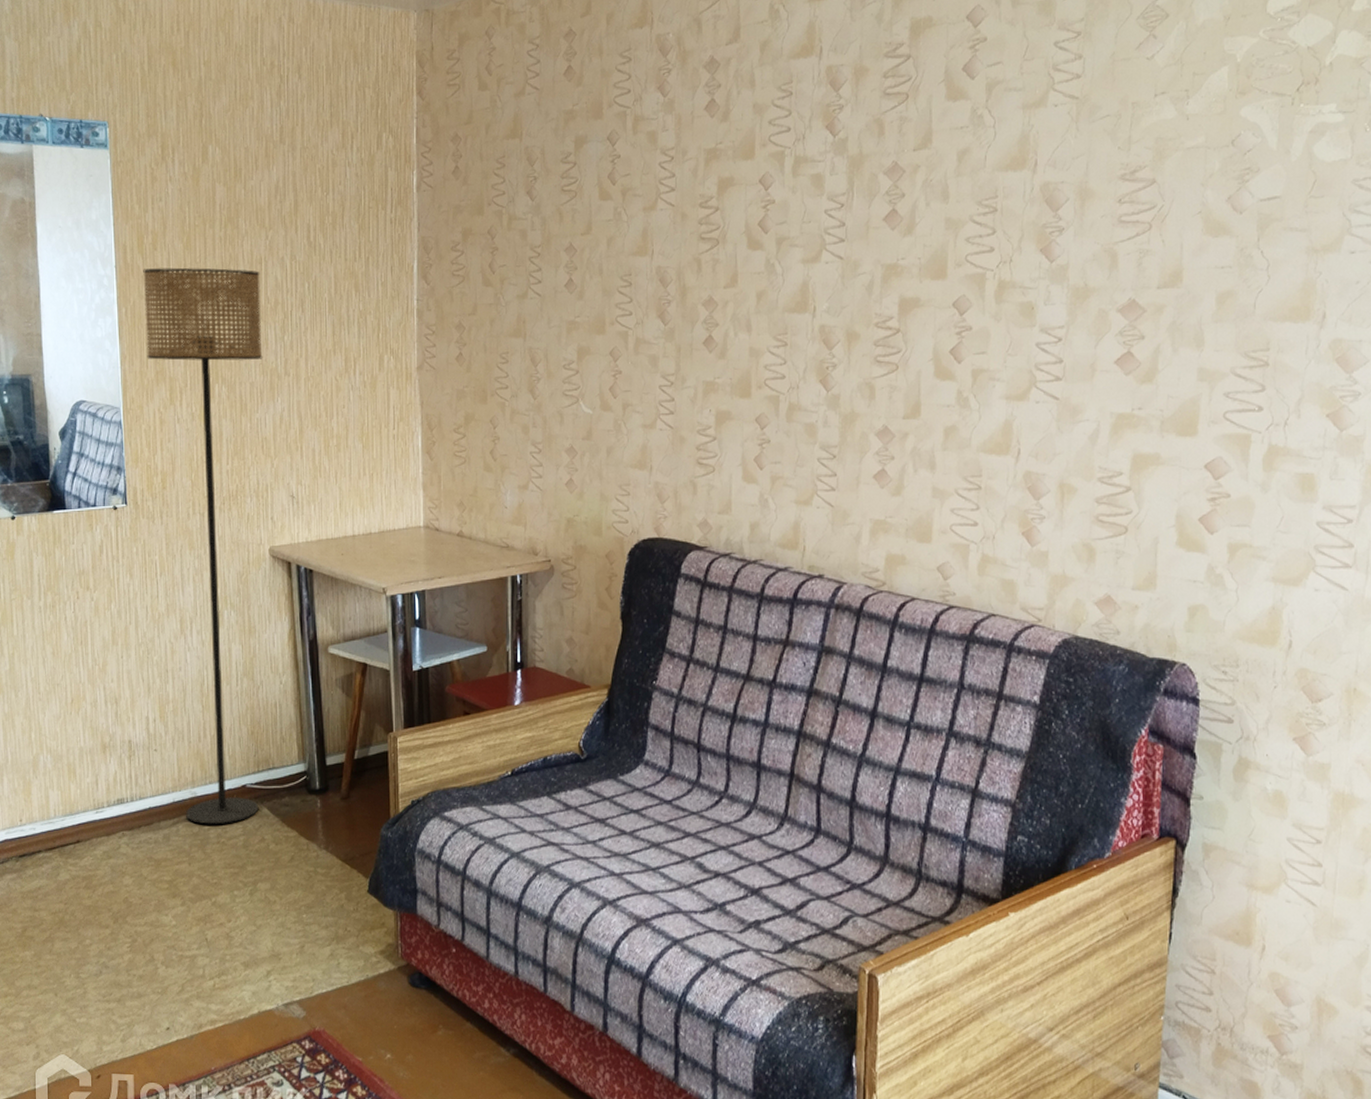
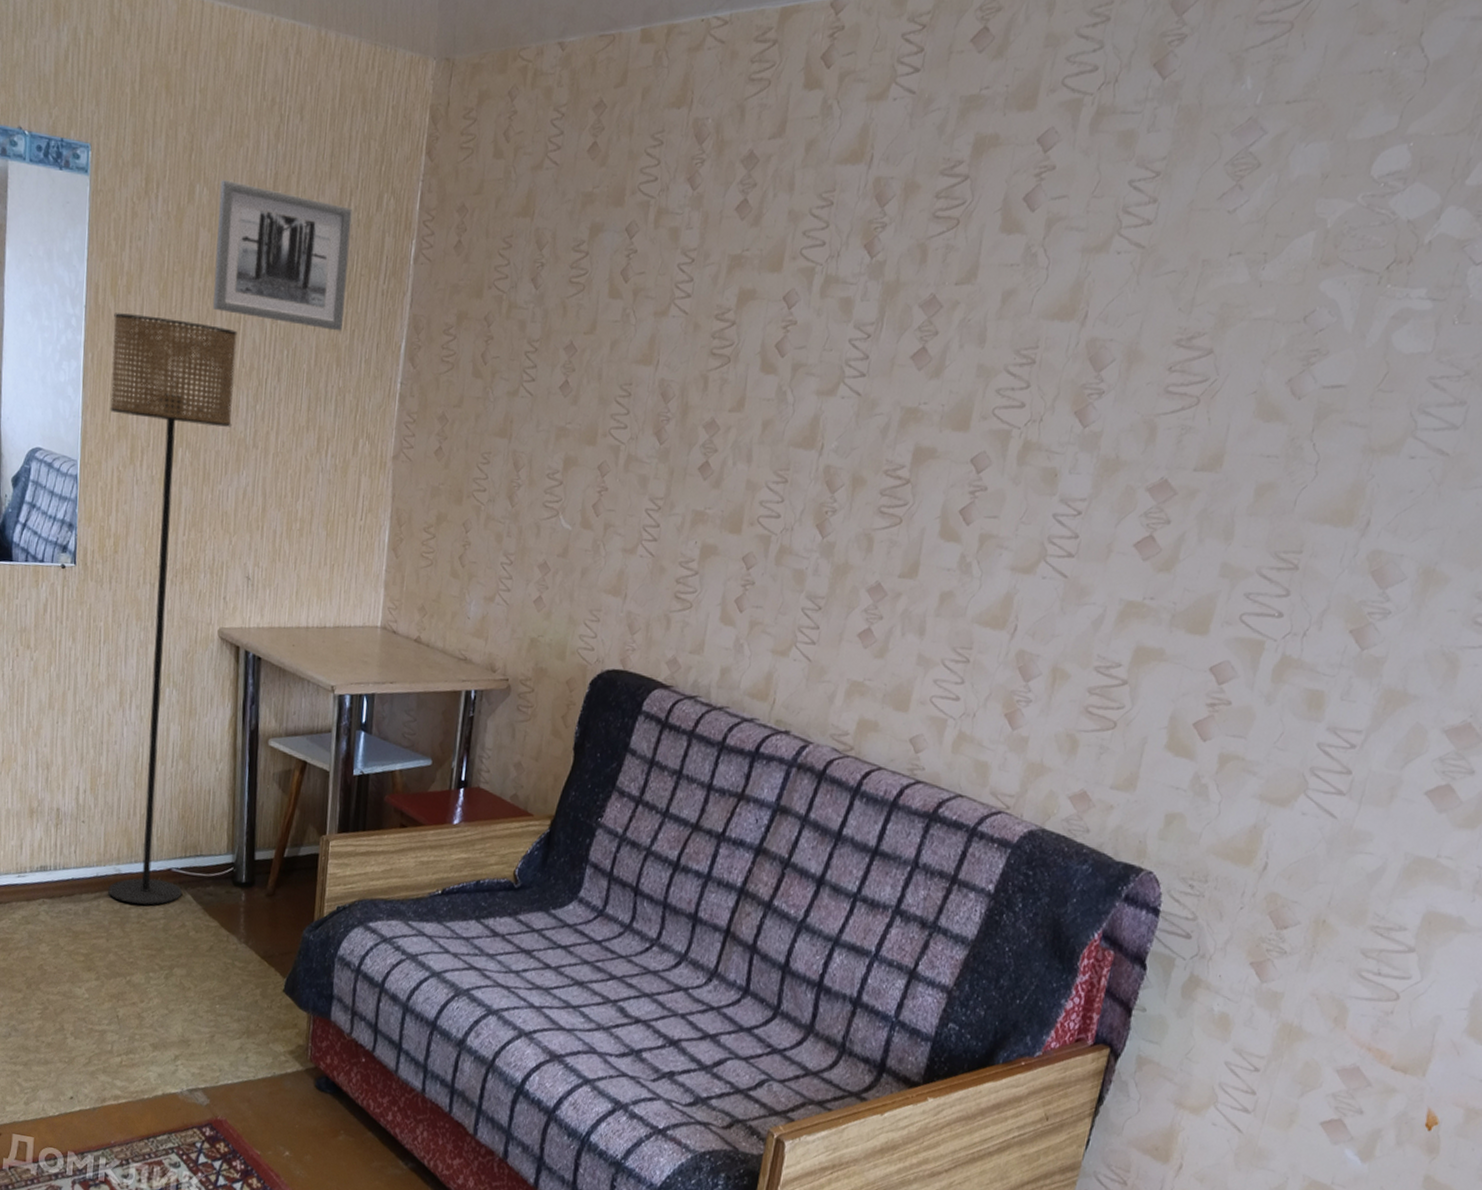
wall art: none [231,138,357,260] -> present [213,180,353,331]

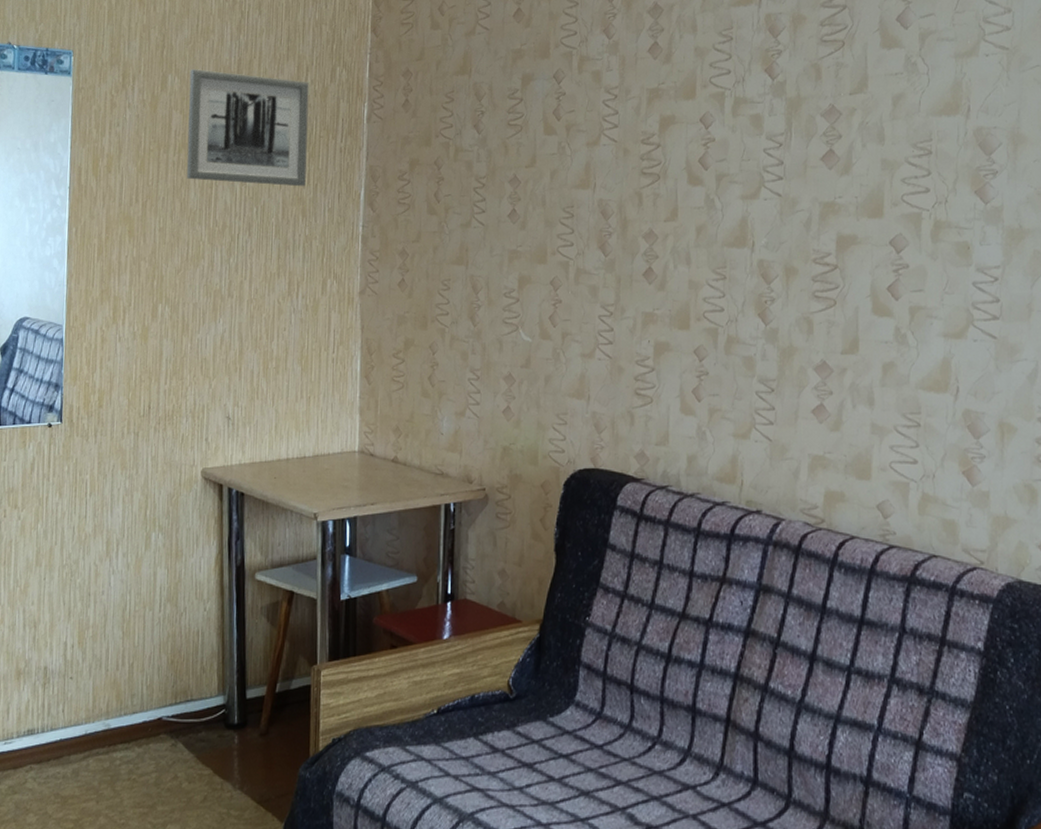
floor lamp: present [108,313,238,906] -> none [93,190,210,760]

